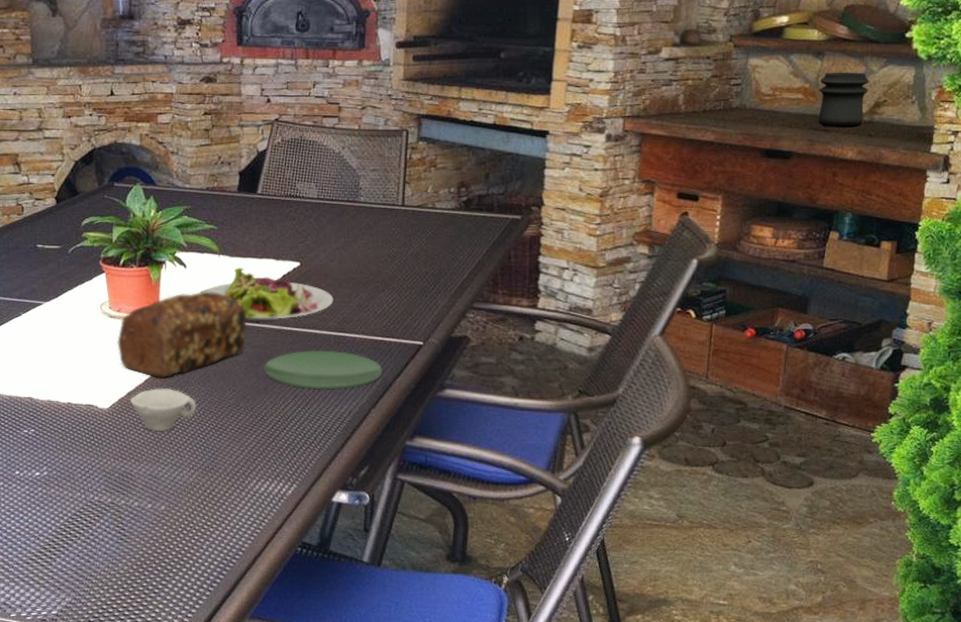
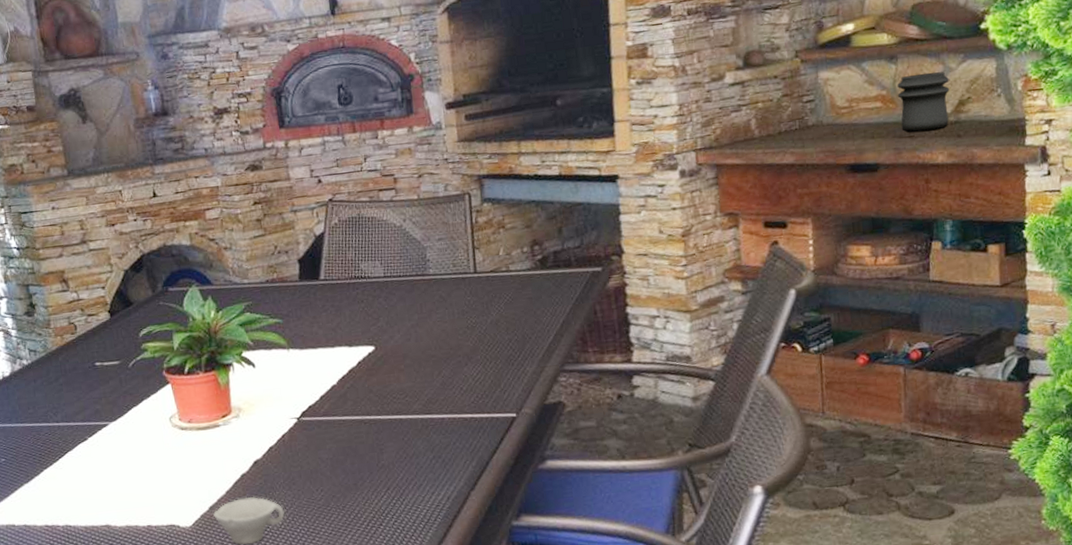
bread loaf: present [117,292,247,379] -> none [191,388,328,488]
salad plate: present [199,267,334,322] -> none [272,359,415,415]
plate: present [263,350,383,391] -> none [350,434,478,479]

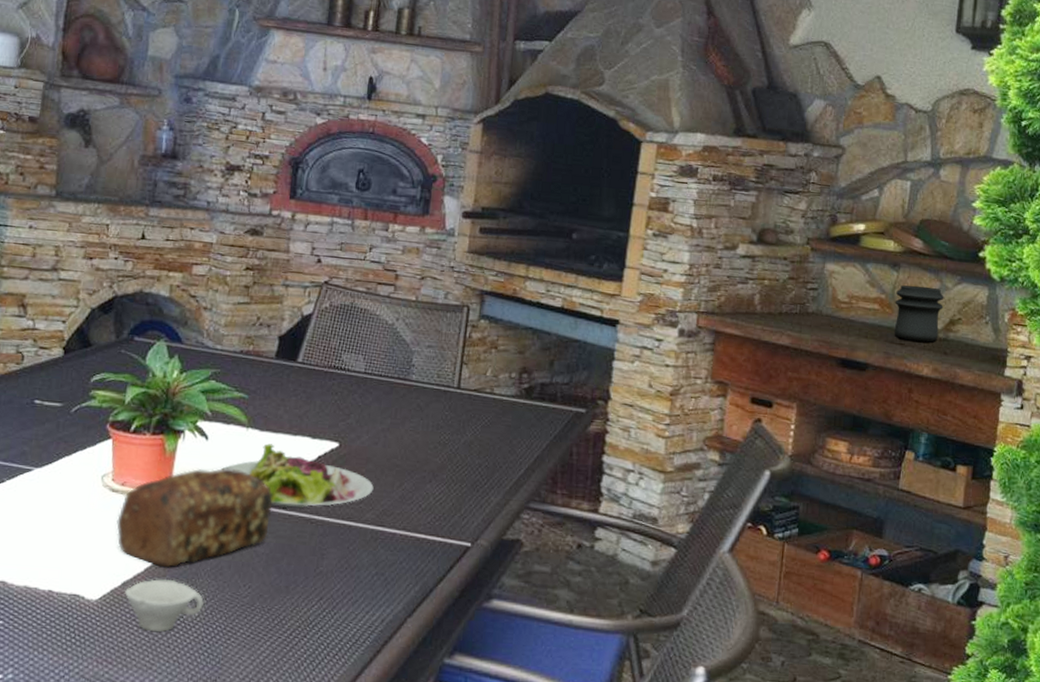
bread loaf: none [191,388,328,488] -> present [116,468,272,568]
salad plate: none [272,359,415,415] -> present [220,443,374,509]

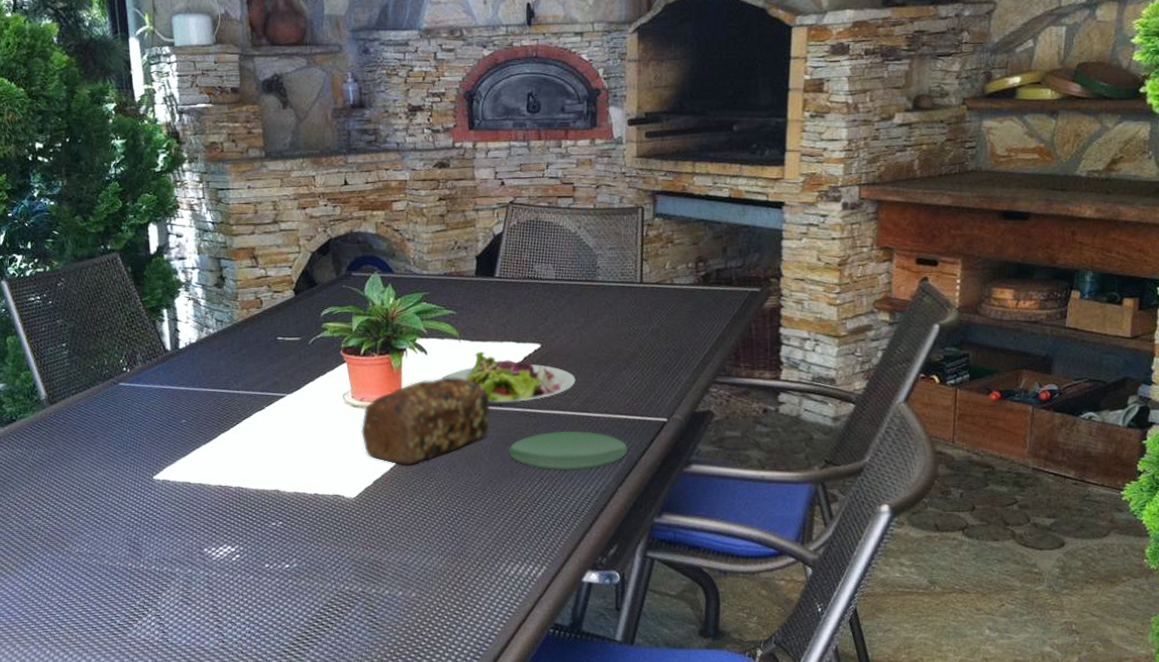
cup: present [124,579,205,633] -> none [376,475,444,520]
plate: none [286,544,424,594] -> present [508,430,628,472]
jar: present [894,285,944,344] -> none [1054,130,1105,187]

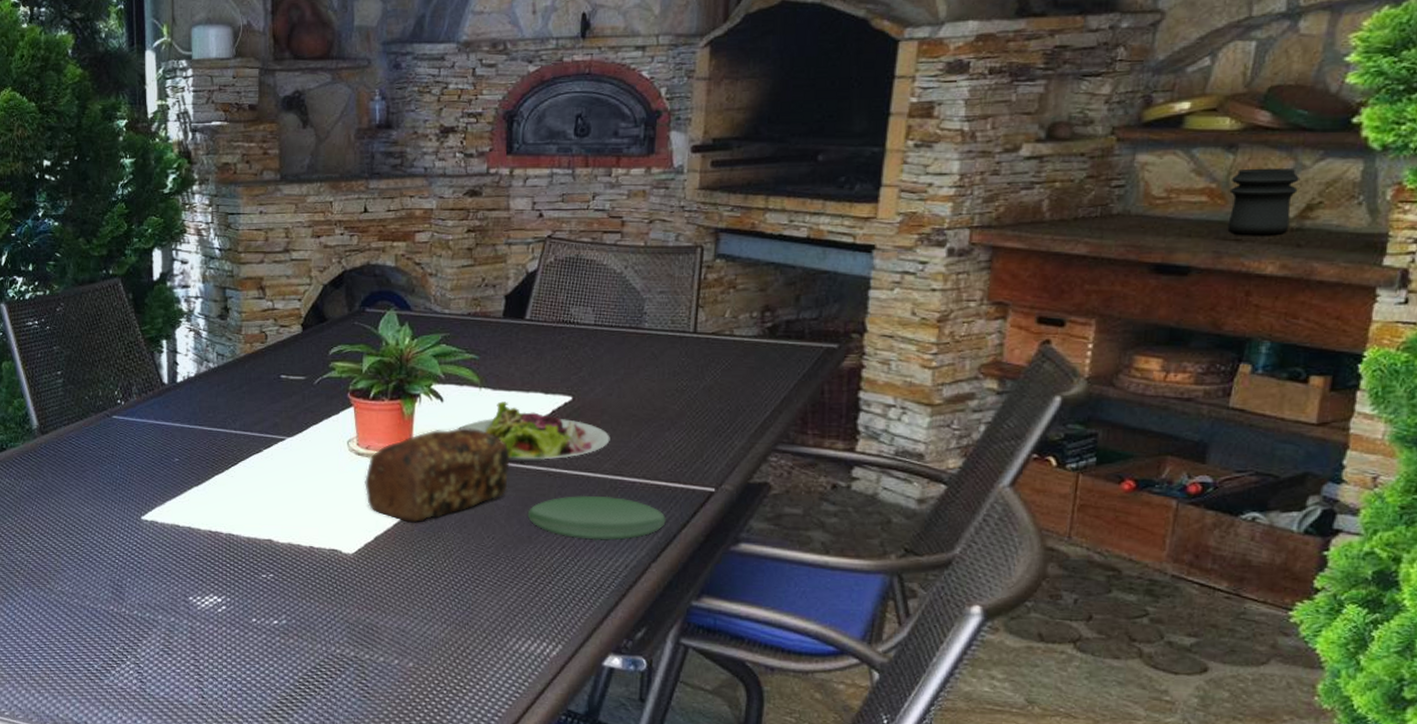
jar: none [1054,130,1105,187] -> present [1227,168,1299,238]

